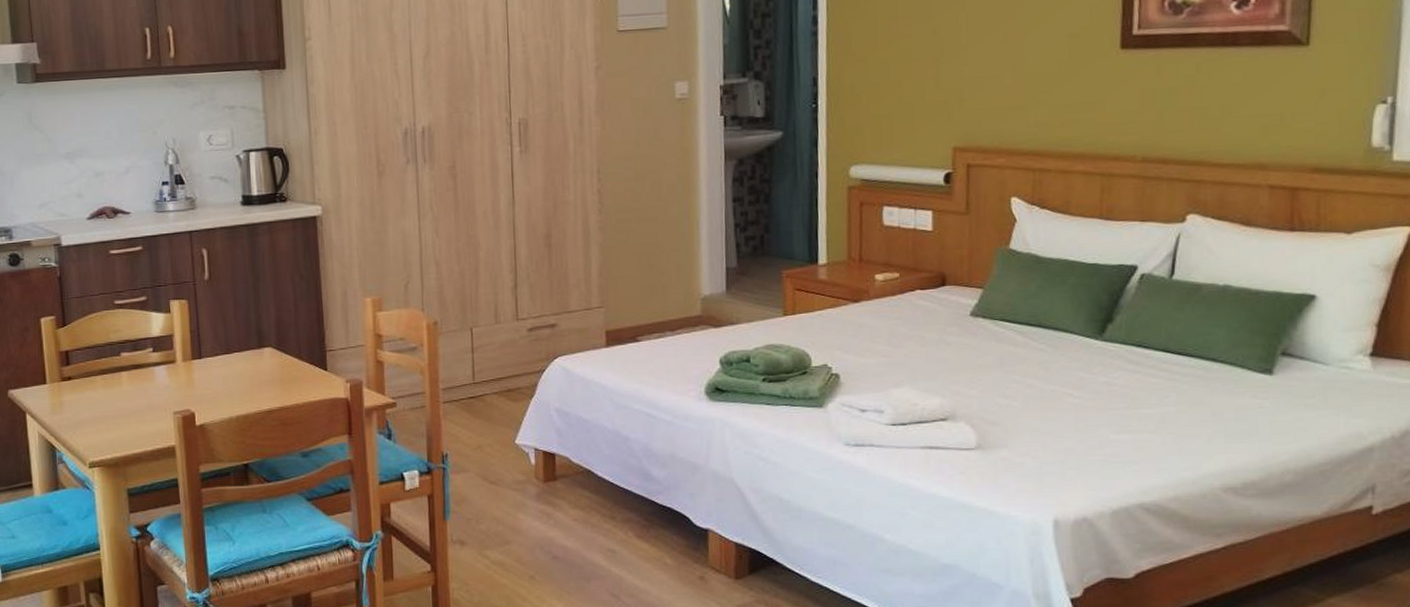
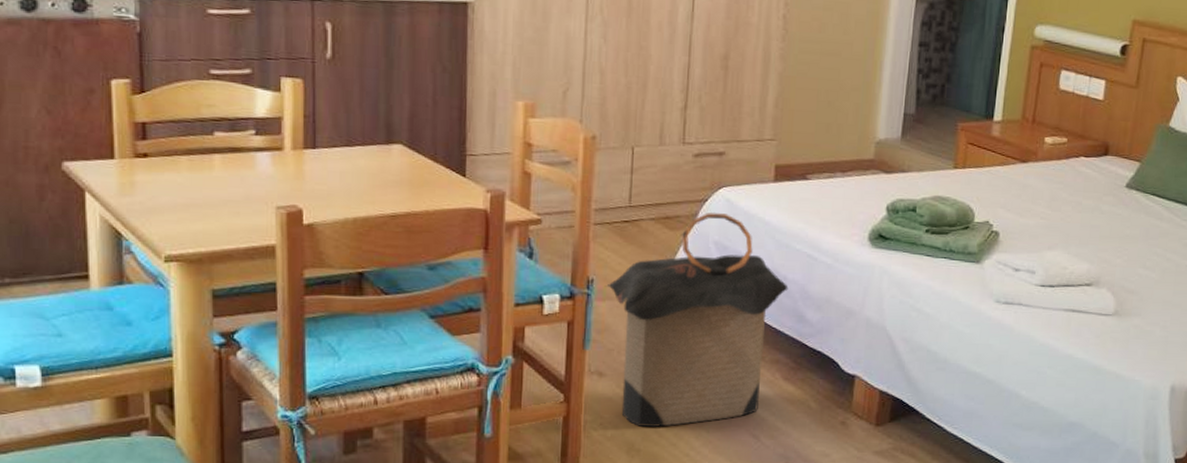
laundry hamper: none [458,381,632,591] -> present [605,212,789,427]

